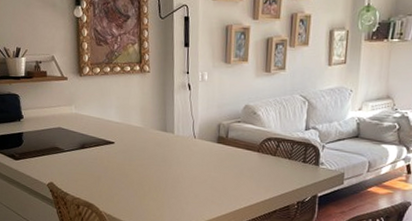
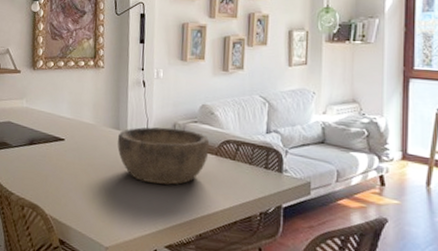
bowl: none [164,127,252,181] -> present [117,127,210,185]

